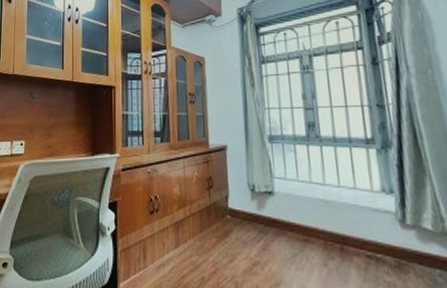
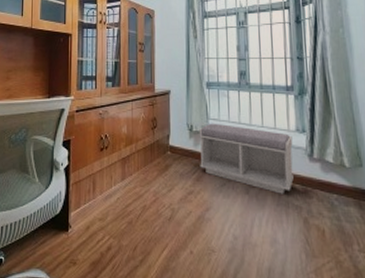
bench: none [262,182,383,268] -> present [199,123,294,194]

